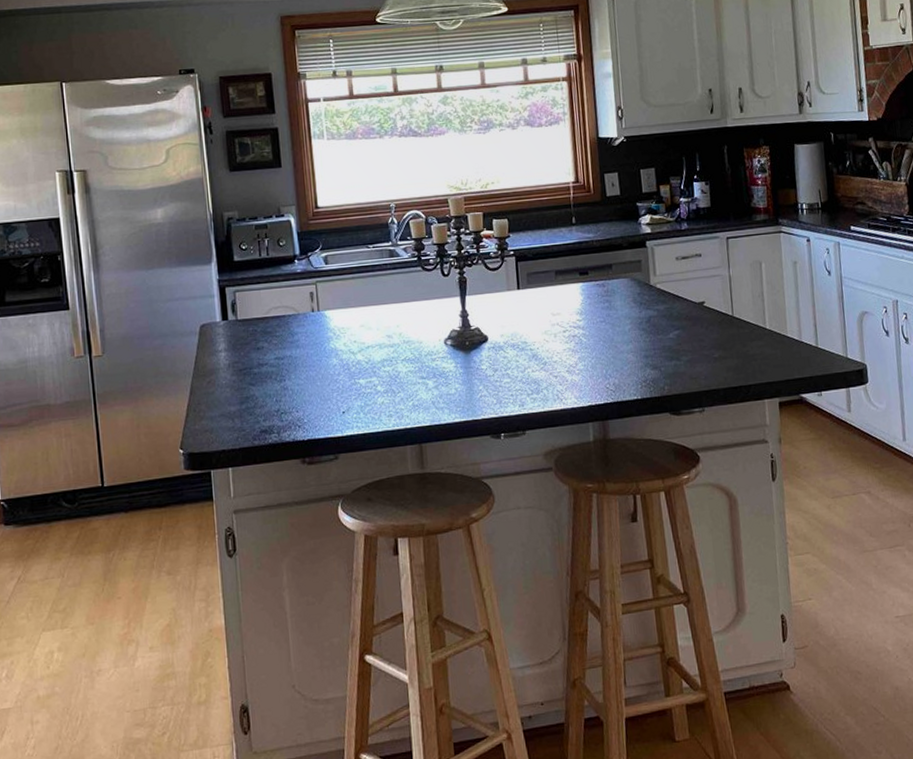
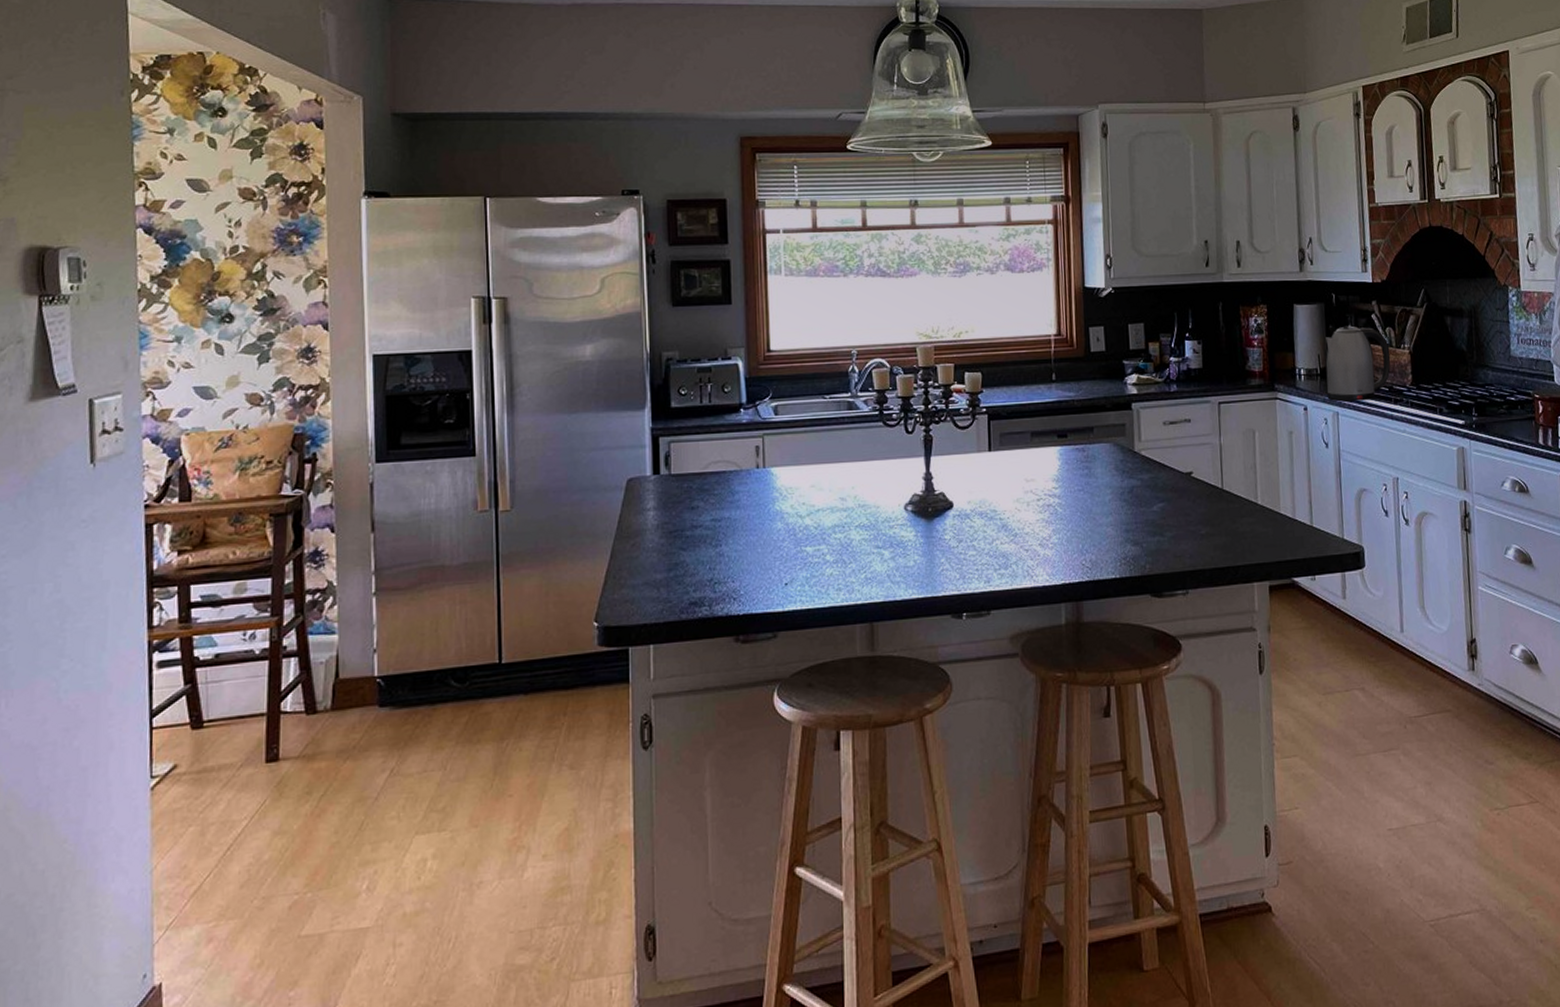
kettle: none [825,161,888,233] -> present [1325,325,1391,402]

